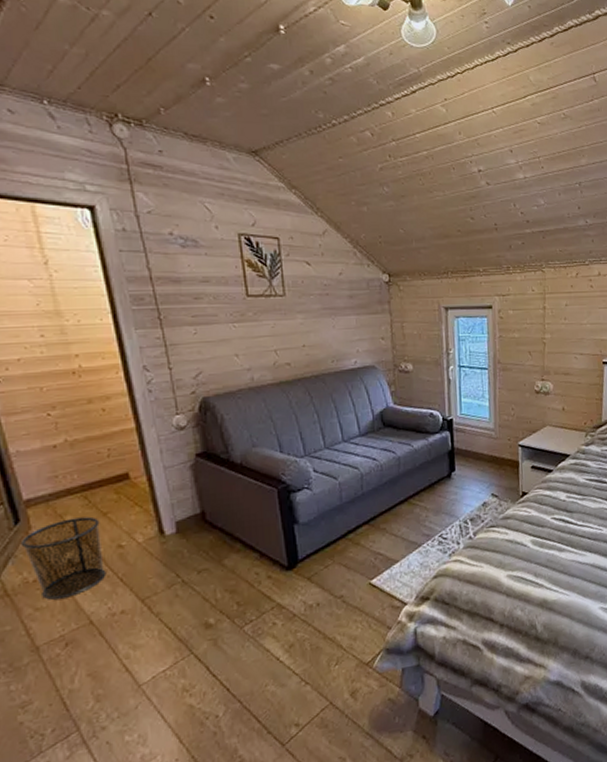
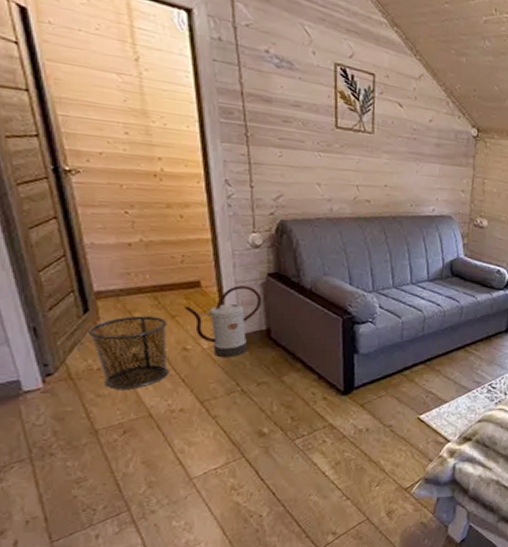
watering can: none [116,470,193,550] -> present [185,286,262,358]

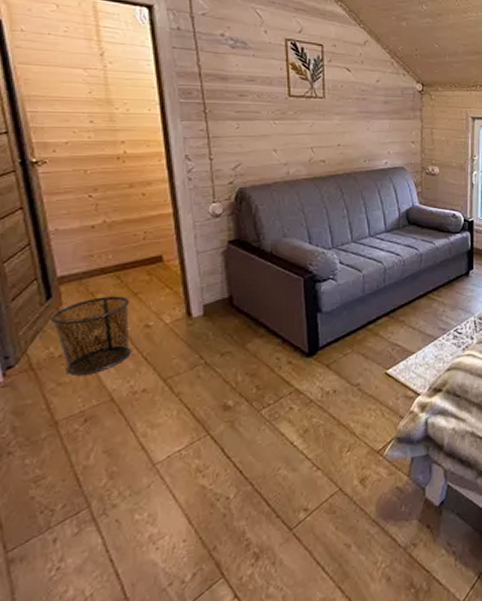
watering can: present [185,286,262,358] -> none [147,256,223,331]

